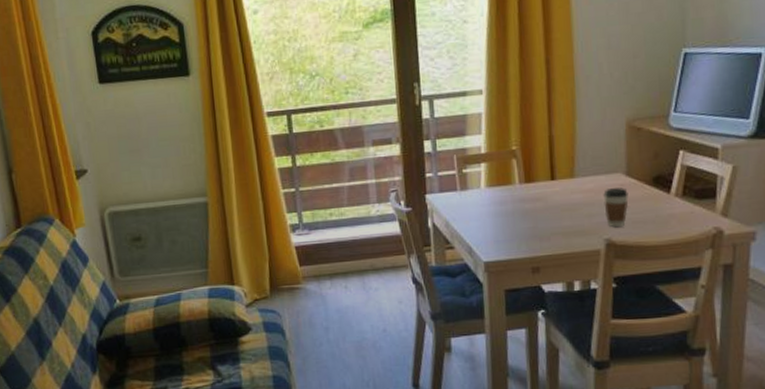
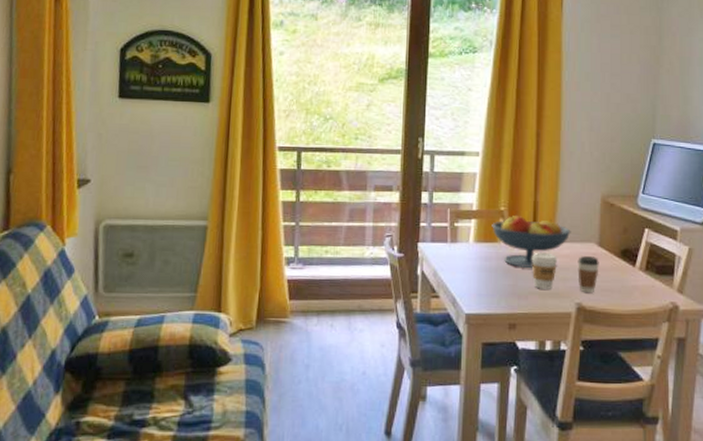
fruit bowl: none [504,153,594,209] -> present [492,216,571,269]
coffee cup: none [551,189,580,229] -> present [531,252,557,290]

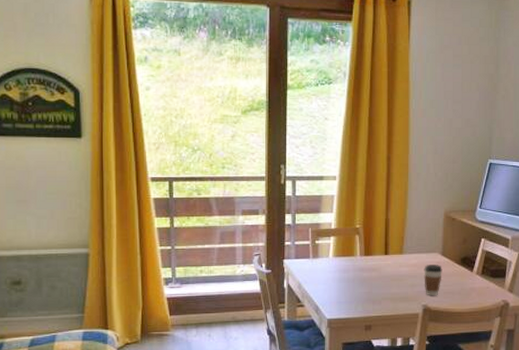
fruit bowl: present [492,216,571,269] -> none [349,232,418,278]
coffee cup: present [531,252,557,290] -> none [384,263,406,295]

